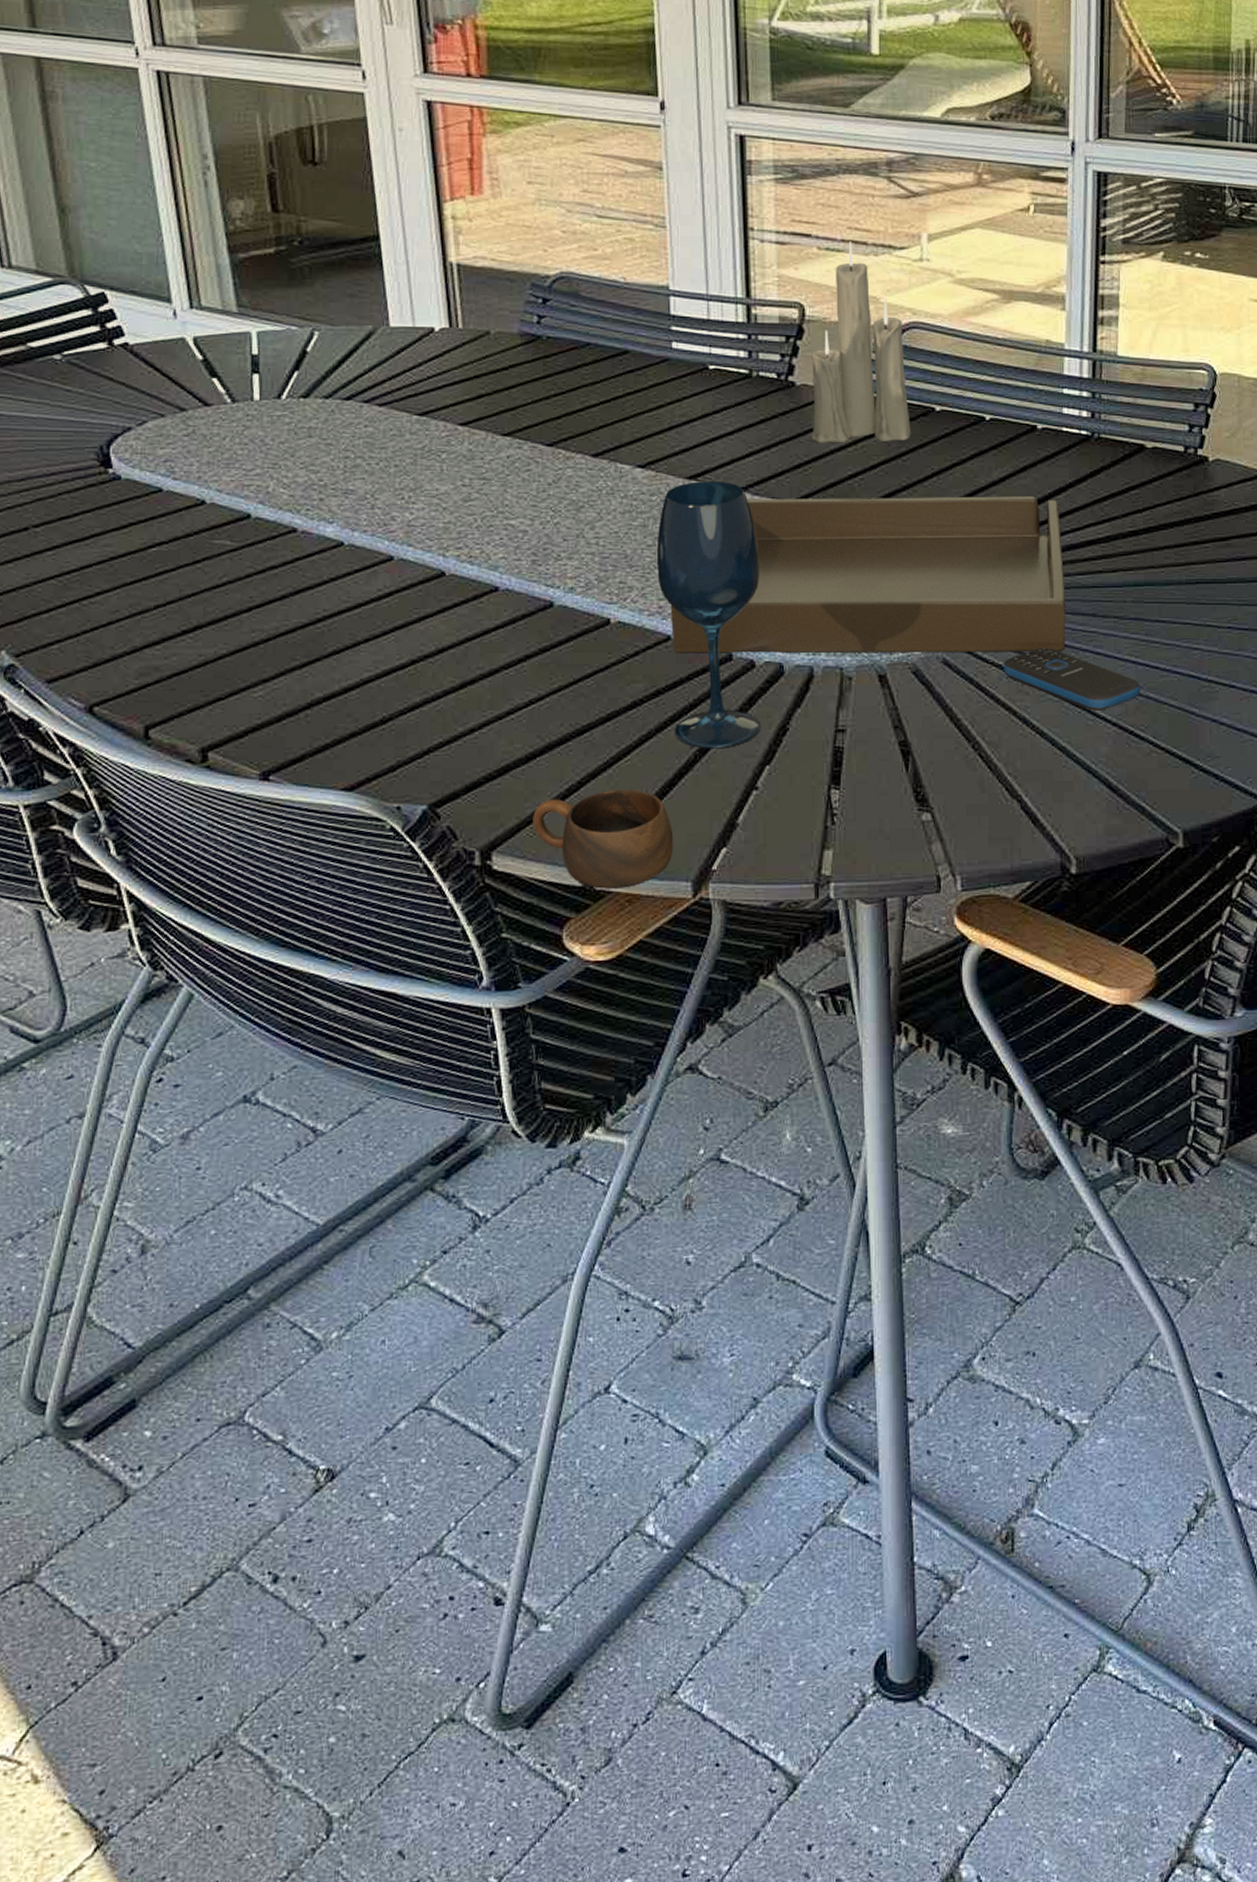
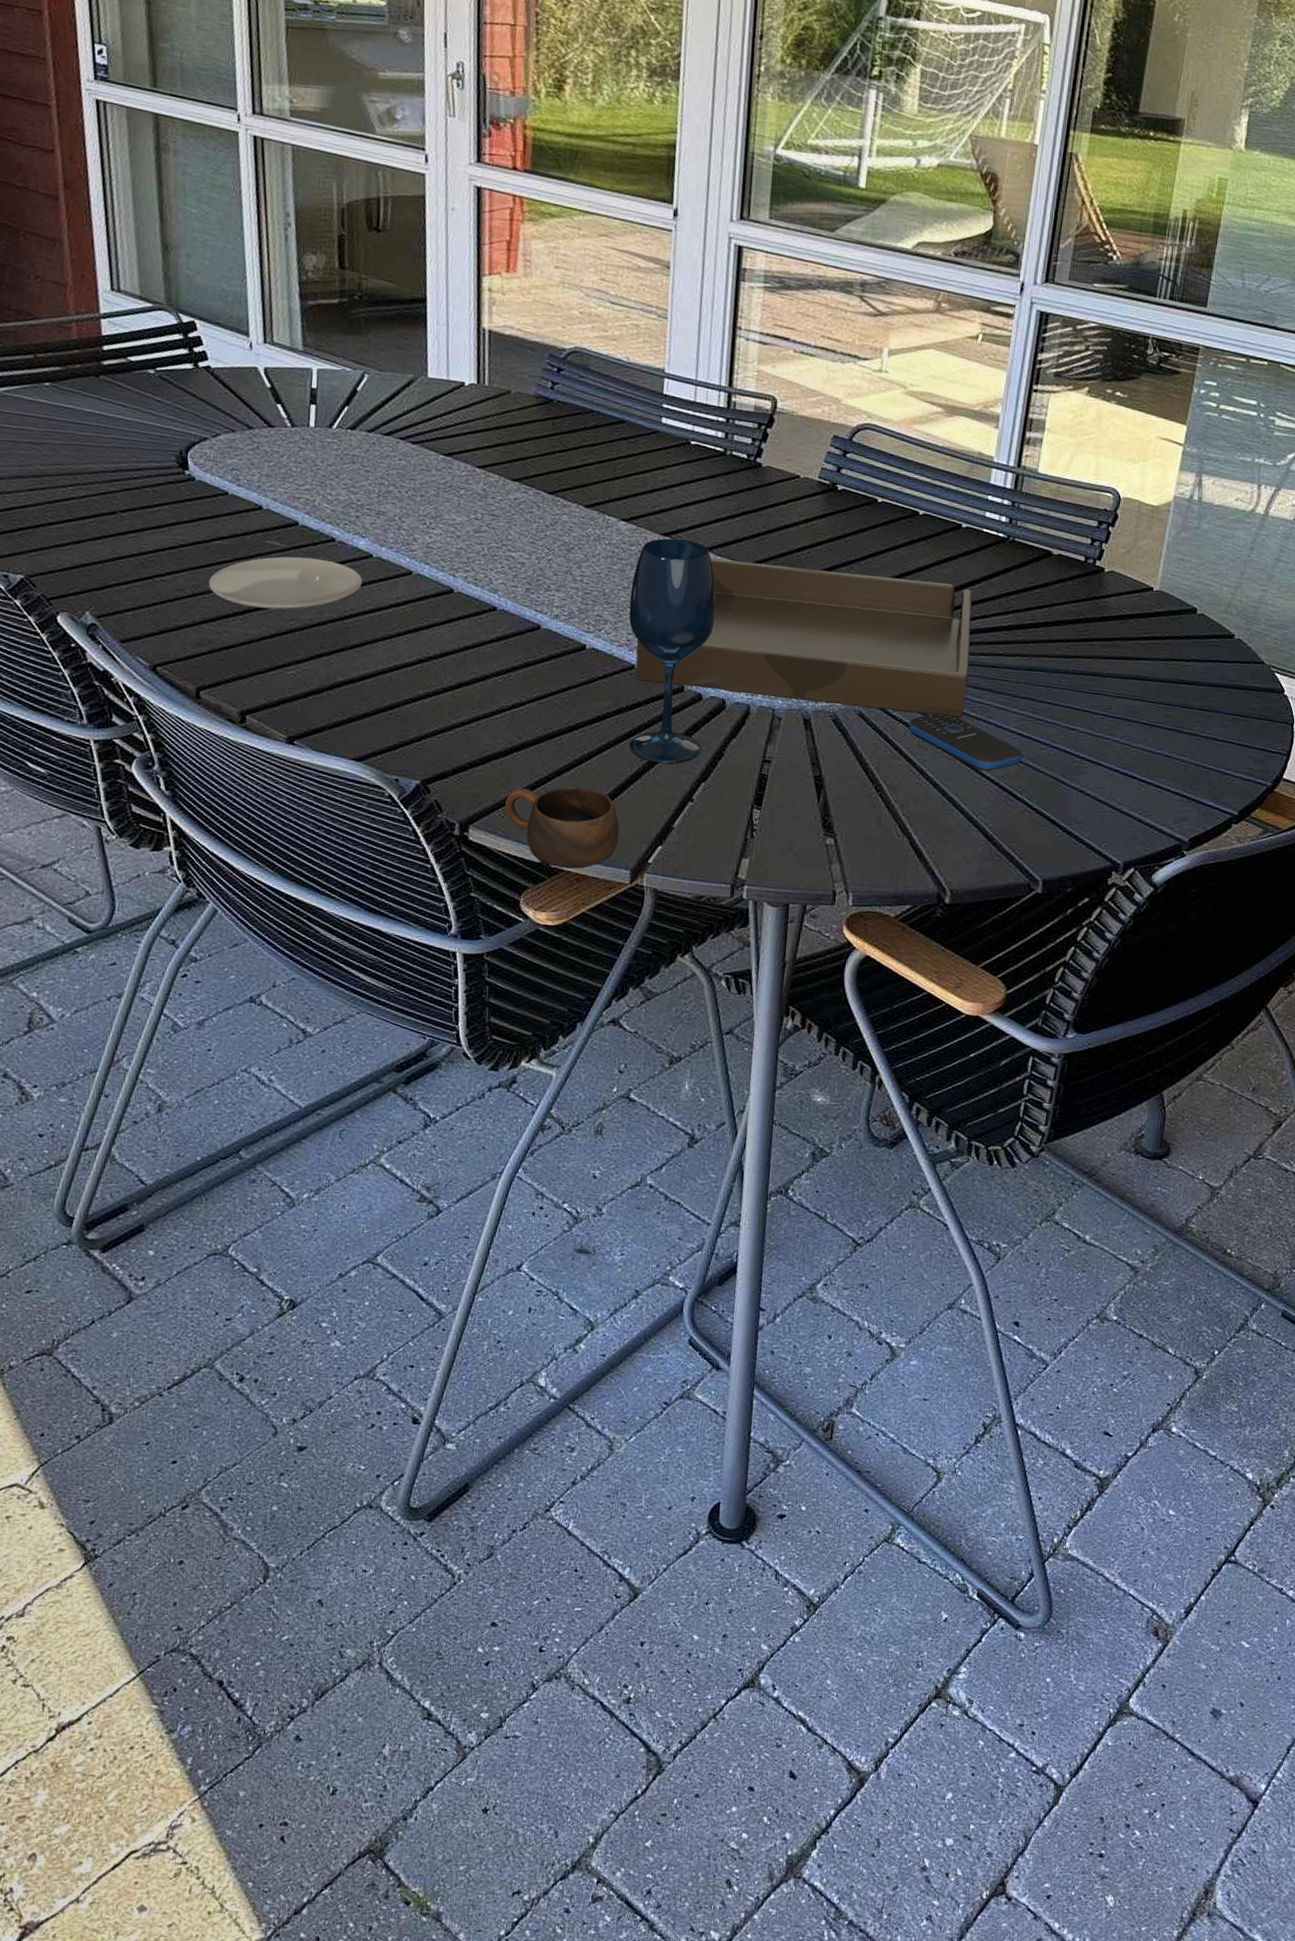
plate: none [148,555,334,622] -> present [208,556,362,610]
candle: present [812,241,911,443] -> none [770,348,858,524]

